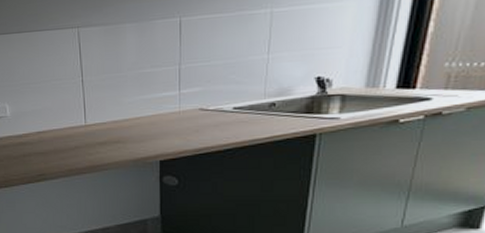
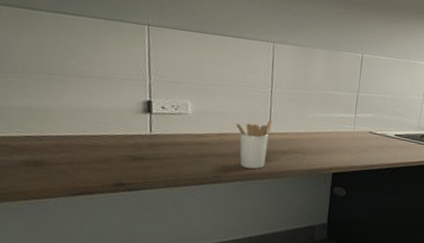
utensil holder: none [51,110,87,164] -> present [235,118,272,169]

